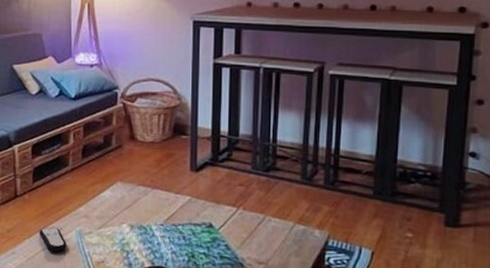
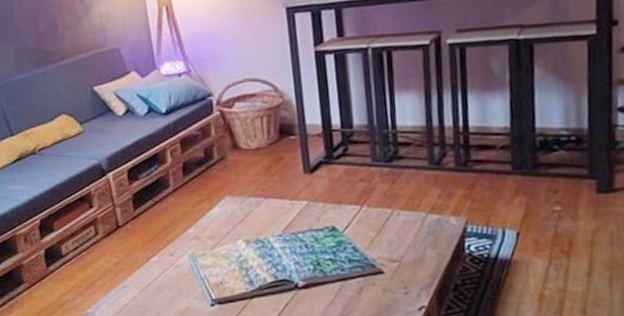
remote control: present [39,227,67,252] -> none [148,253,181,280]

